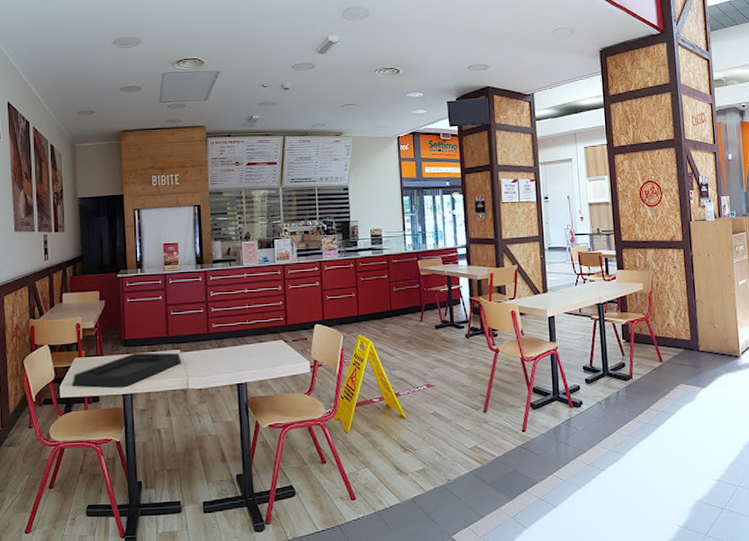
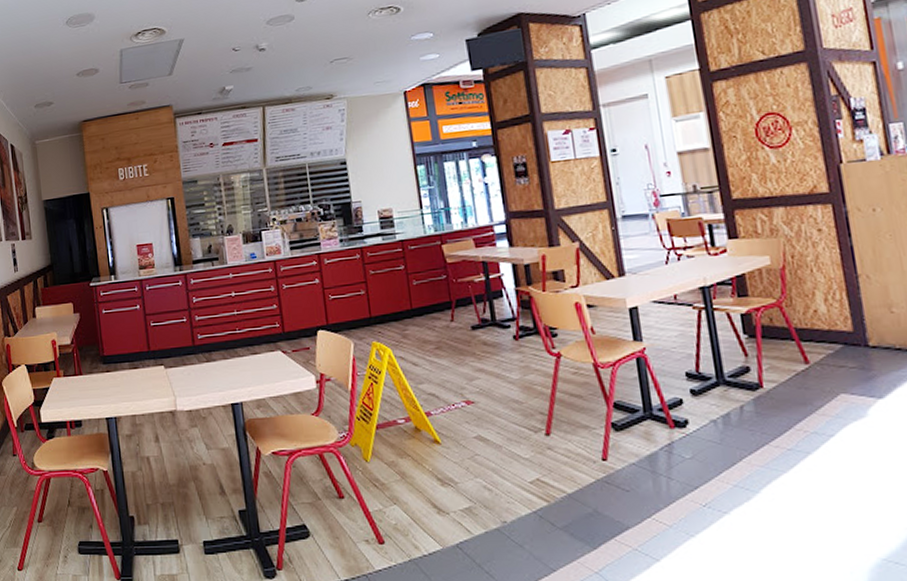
tray: present [72,352,181,388] -> none [52,369,167,411]

